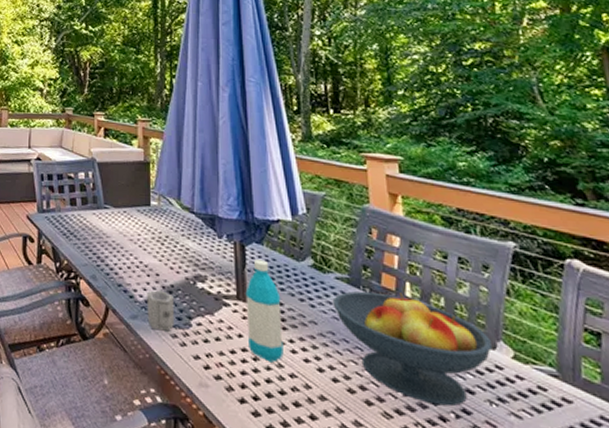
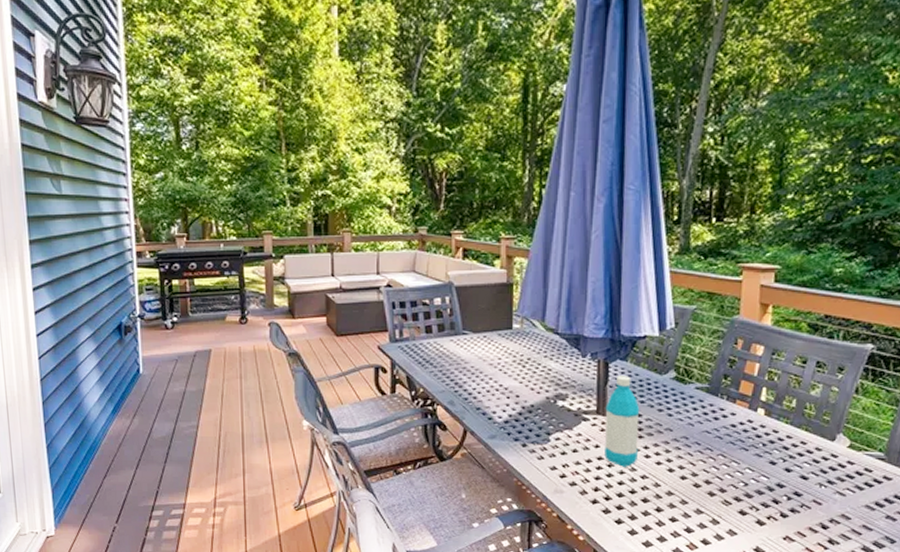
cup: present [147,290,174,332] -> none [506,411,533,447]
fruit bowl: present [332,291,493,407] -> none [690,397,833,491]

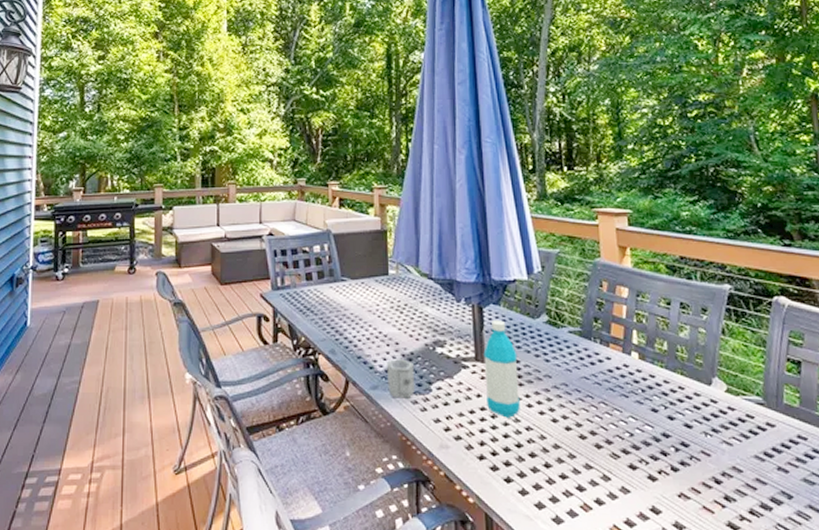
cup: none [506,411,533,447] -> present [387,359,414,398]

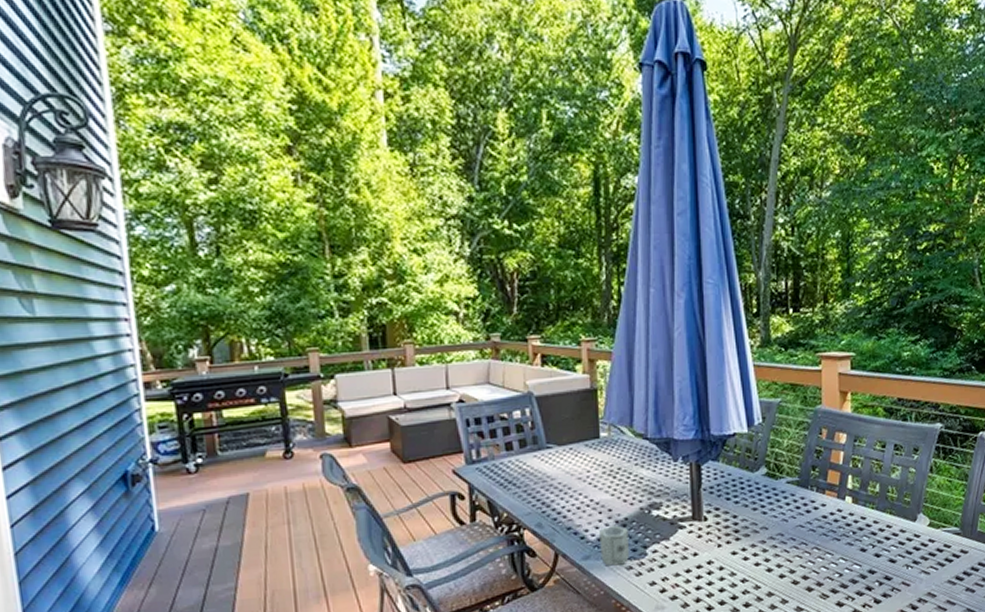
water bottle: present [483,320,520,418] -> none [701,476,736,573]

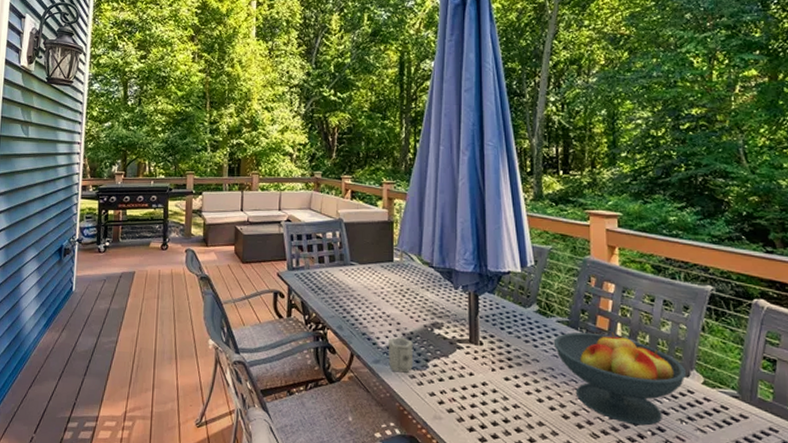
fruit bowl: none [783,486,914,579] -> present [553,332,687,426]

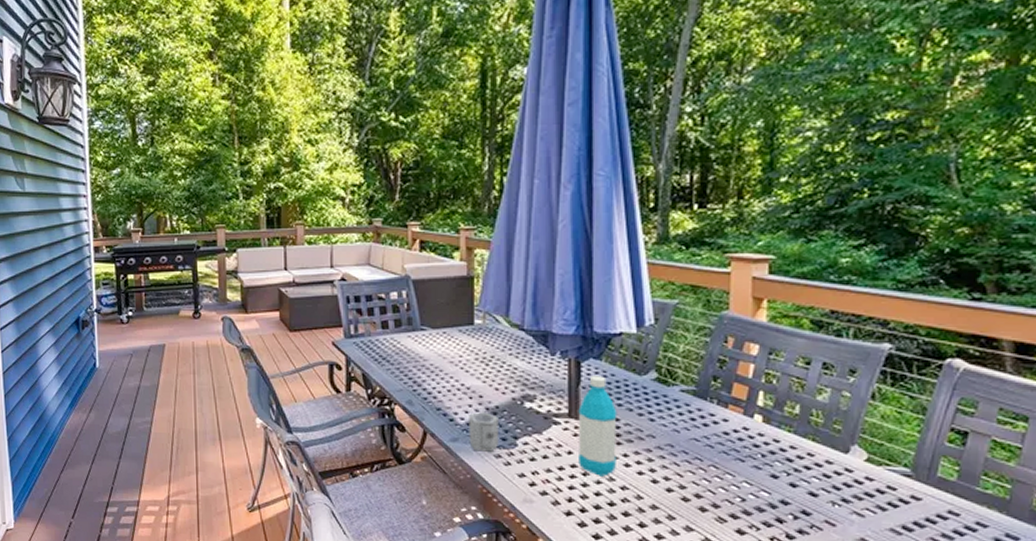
water bottle: none [477,307,509,396] -> present [578,376,617,477]
fruit bowl: present [553,332,687,426] -> none [674,402,846,509]

